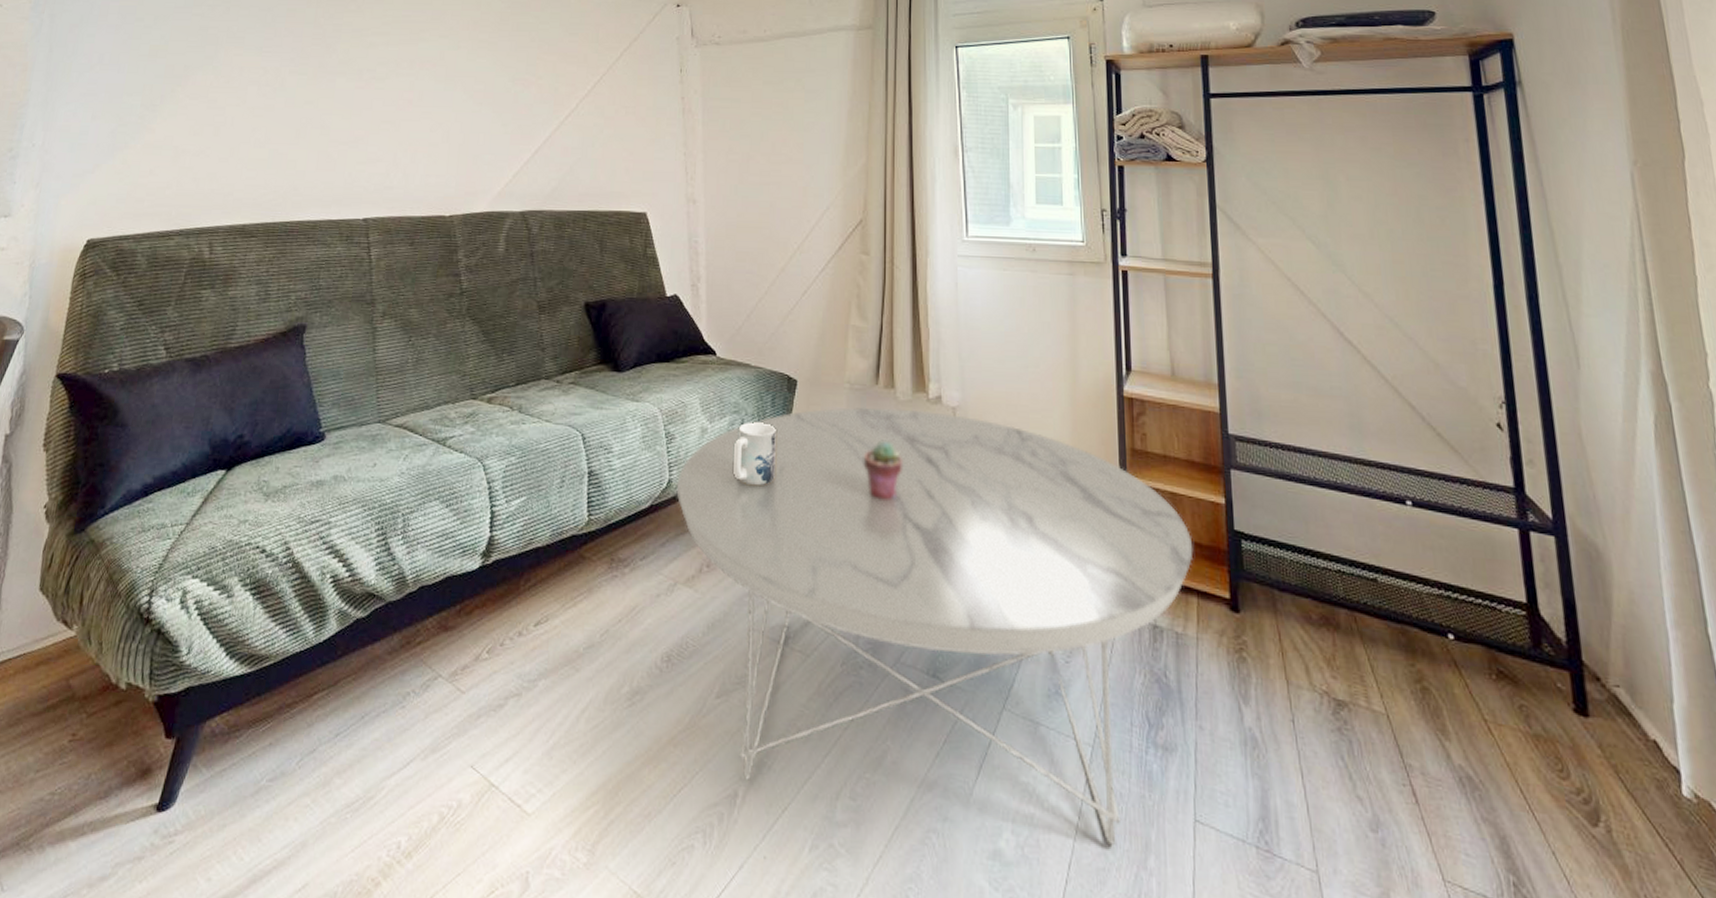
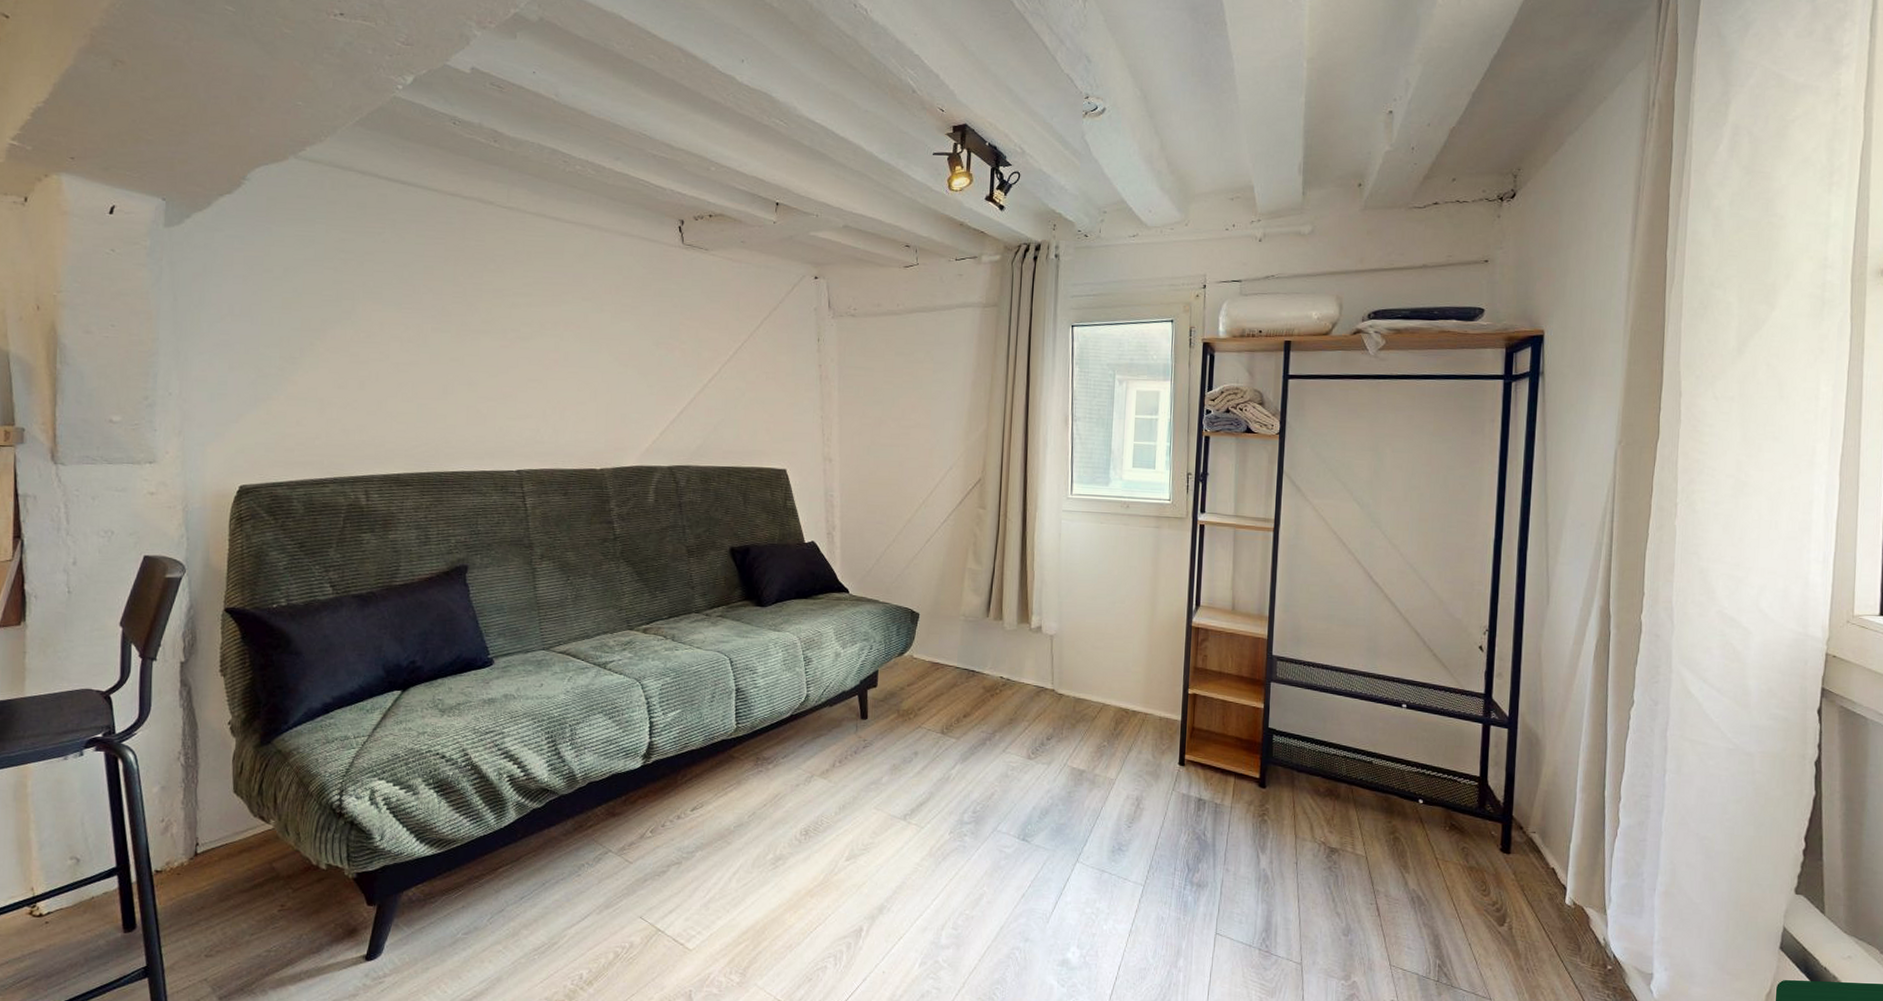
coffee table: present [676,407,1194,847] -> none [813,635,1235,954]
mug: present [732,422,776,486] -> none [862,648,900,699]
potted succulent: present [863,441,902,501] -> none [973,662,1006,709]

